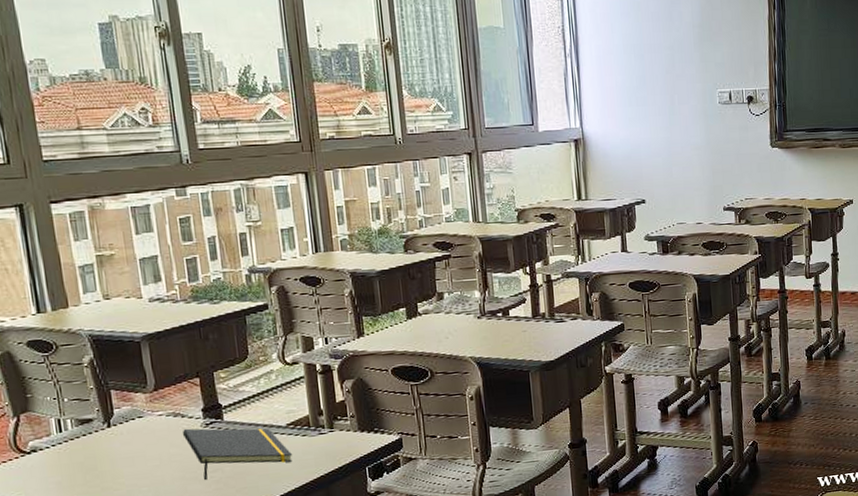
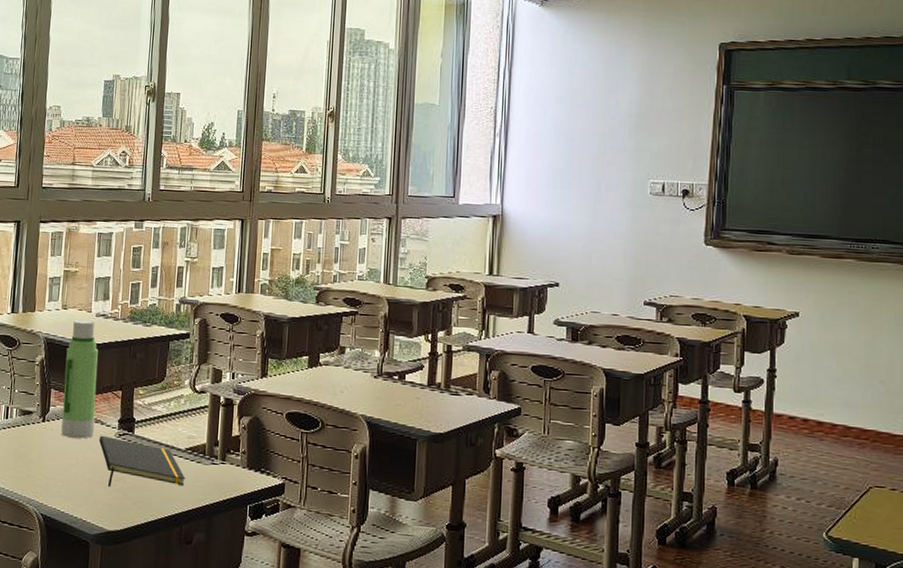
water bottle: none [120,307,175,439] -> present [61,319,98,439]

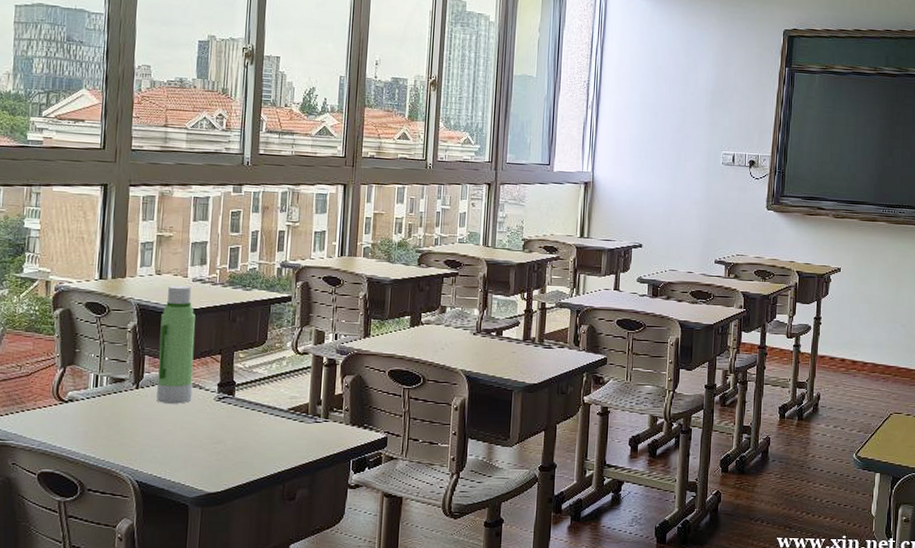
notepad: present [99,435,186,487] -> none [198,399,289,450]

